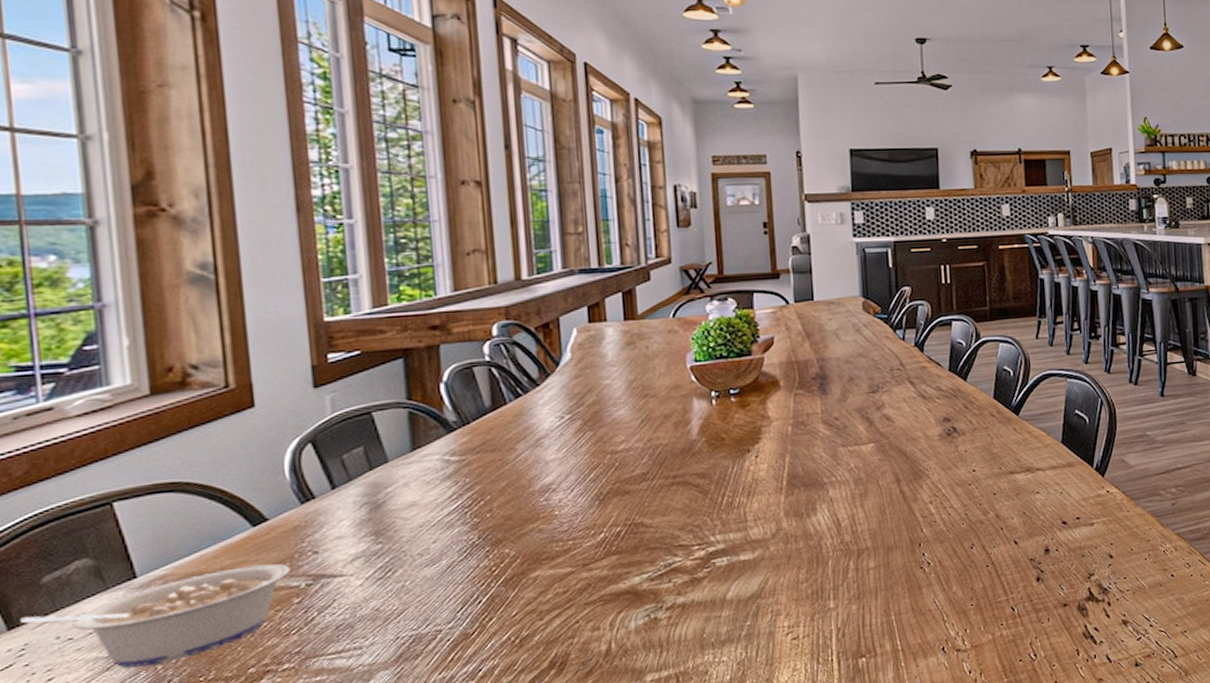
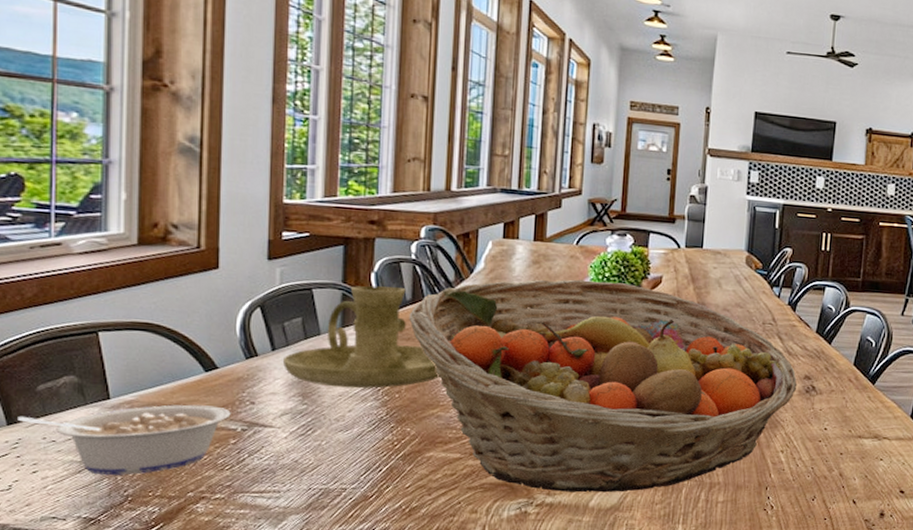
candle holder: none [345,395,536,519] -> present [282,285,440,389]
fruit basket: none [491,350,937,591] -> present [409,279,798,493]

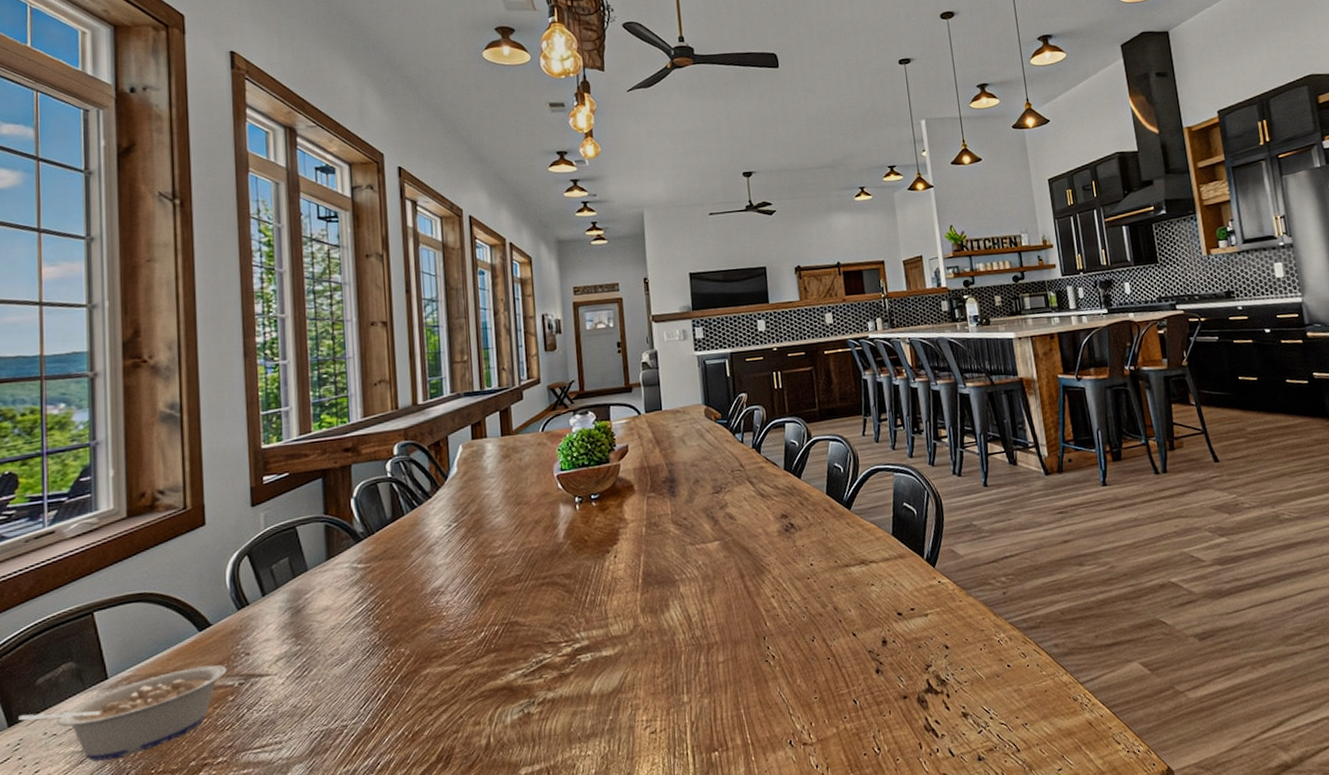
candle holder: present [282,285,440,389] -> none [273,508,428,623]
fruit basket: present [409,279,798,493] -> none [391,459,776,687]

